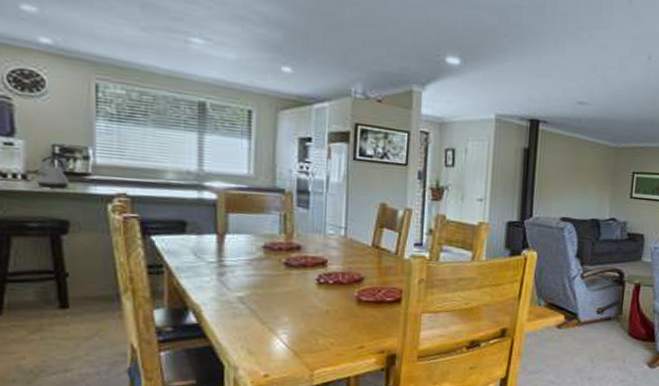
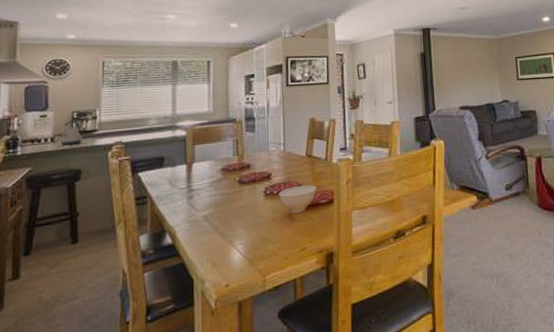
bowl: none [335,278,382,309] -> present [278,185,317,214]

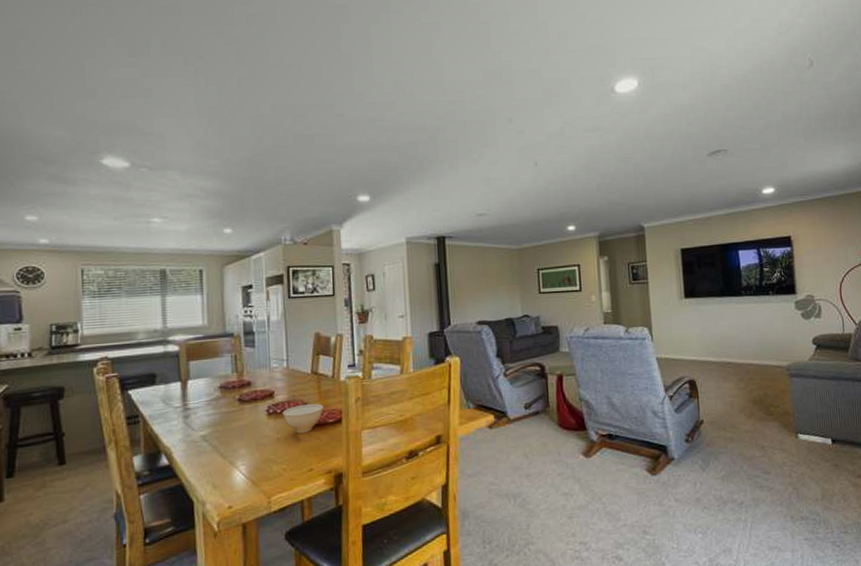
kettle: present [60,120,82,146] -> none [39,334,63,361]

